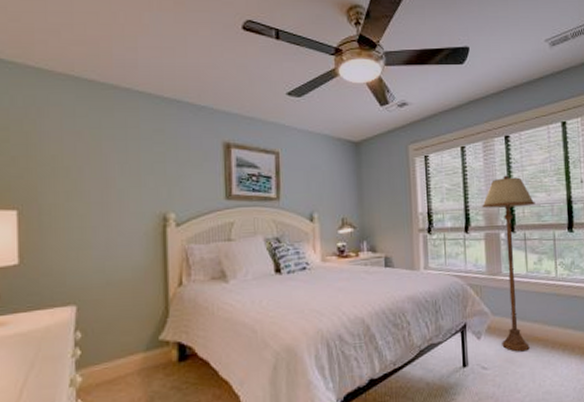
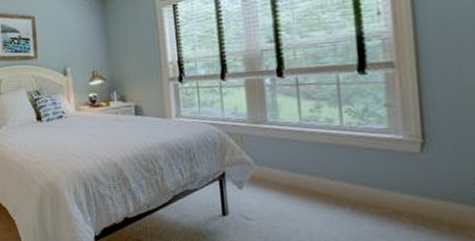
floor lamp: present [482,175,535,352] -> none [241,15,311,206]

